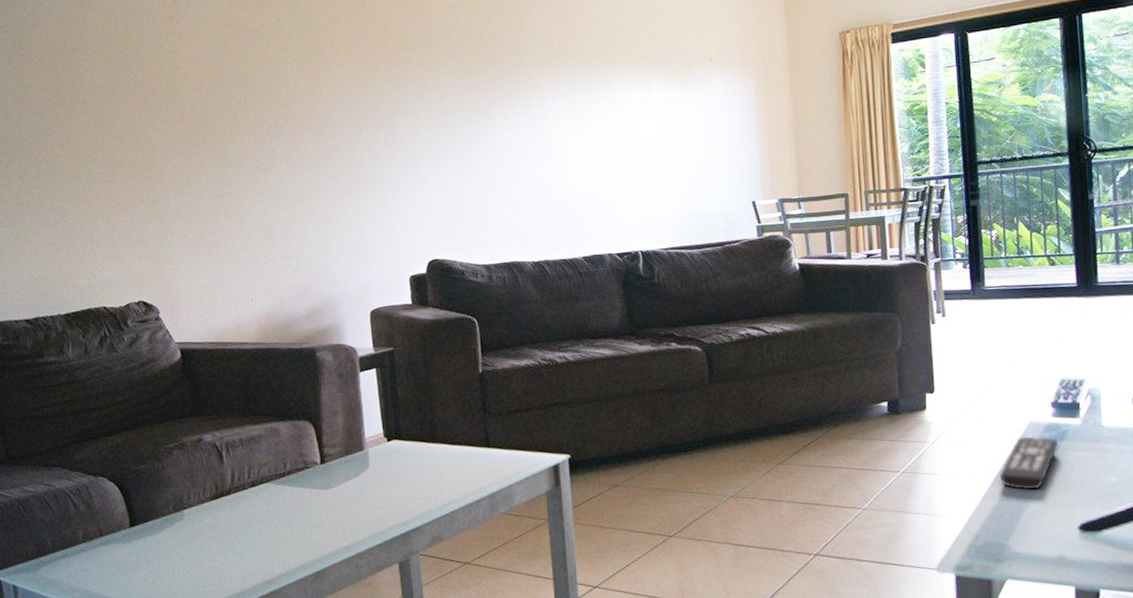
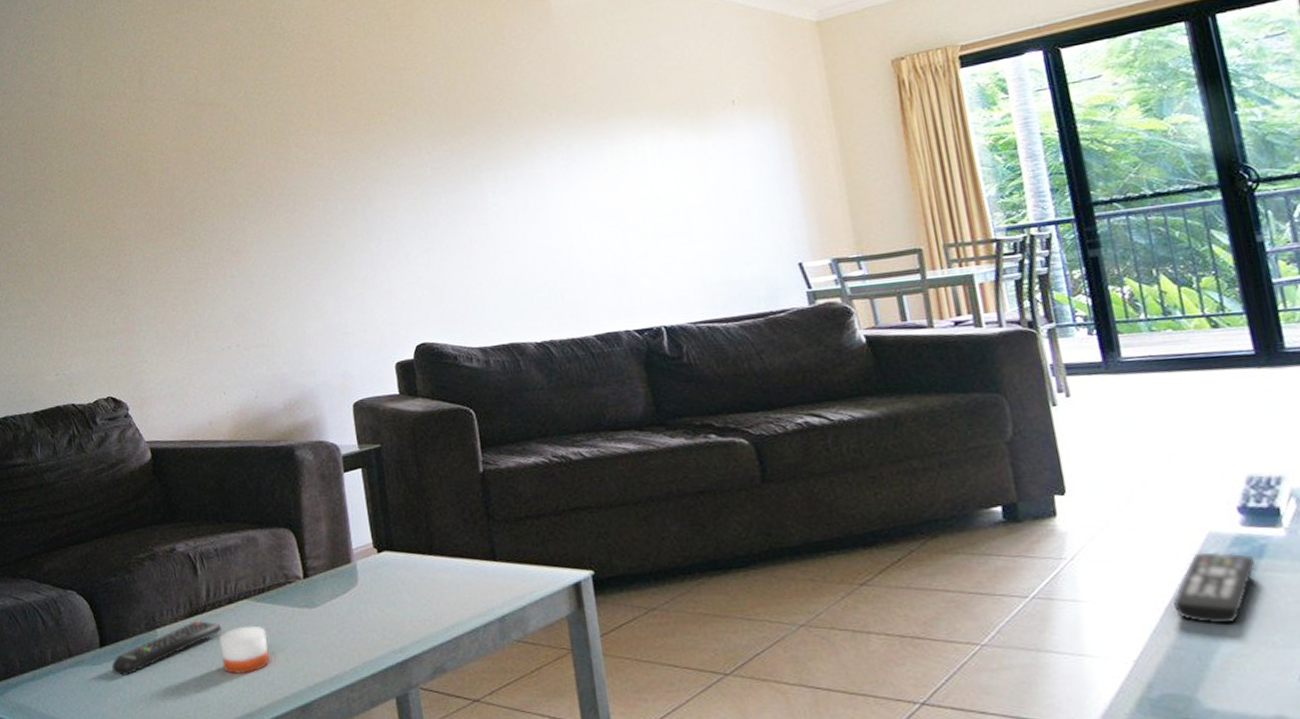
remote control: none [141,501,245,552] -> present [112,620,222,677]
candle: none [243,503,288,547] -> present [219,623,270,674]

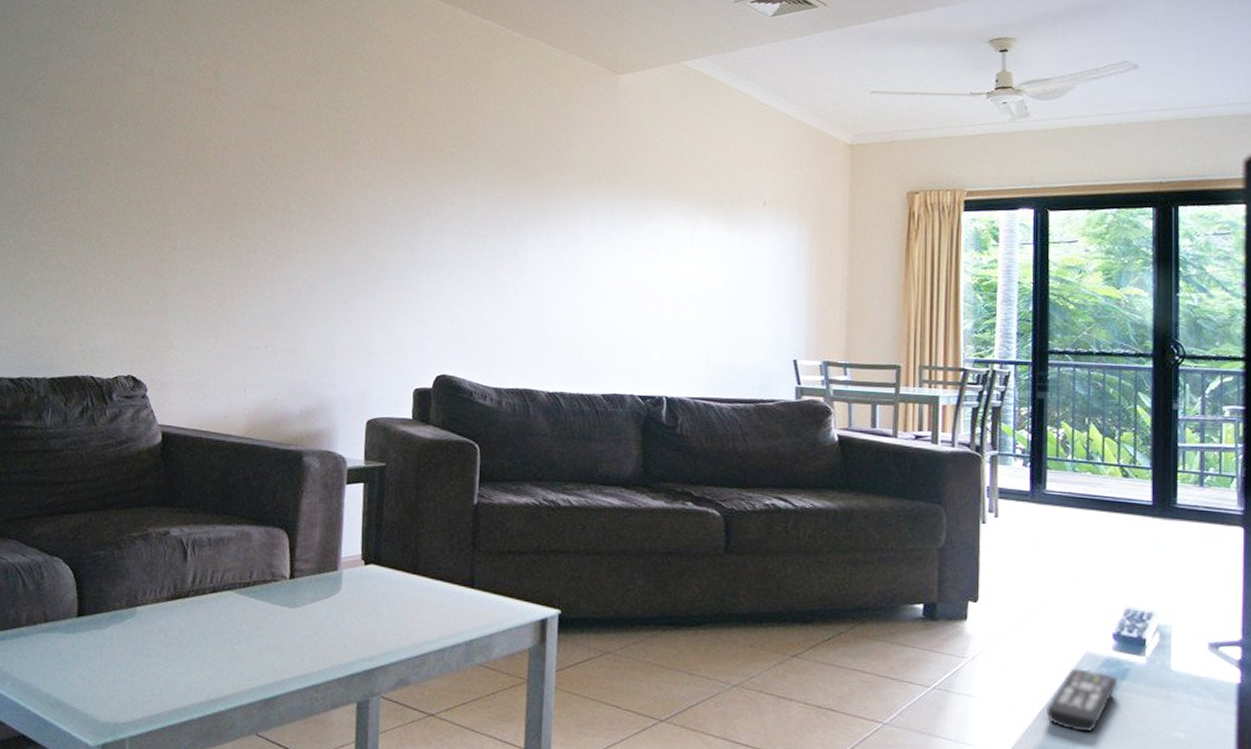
remote control: present [112,620,222,677] -> none [86,604,202,648]
candle: present [219,623,270,674] -> none [196,613,245,661]

